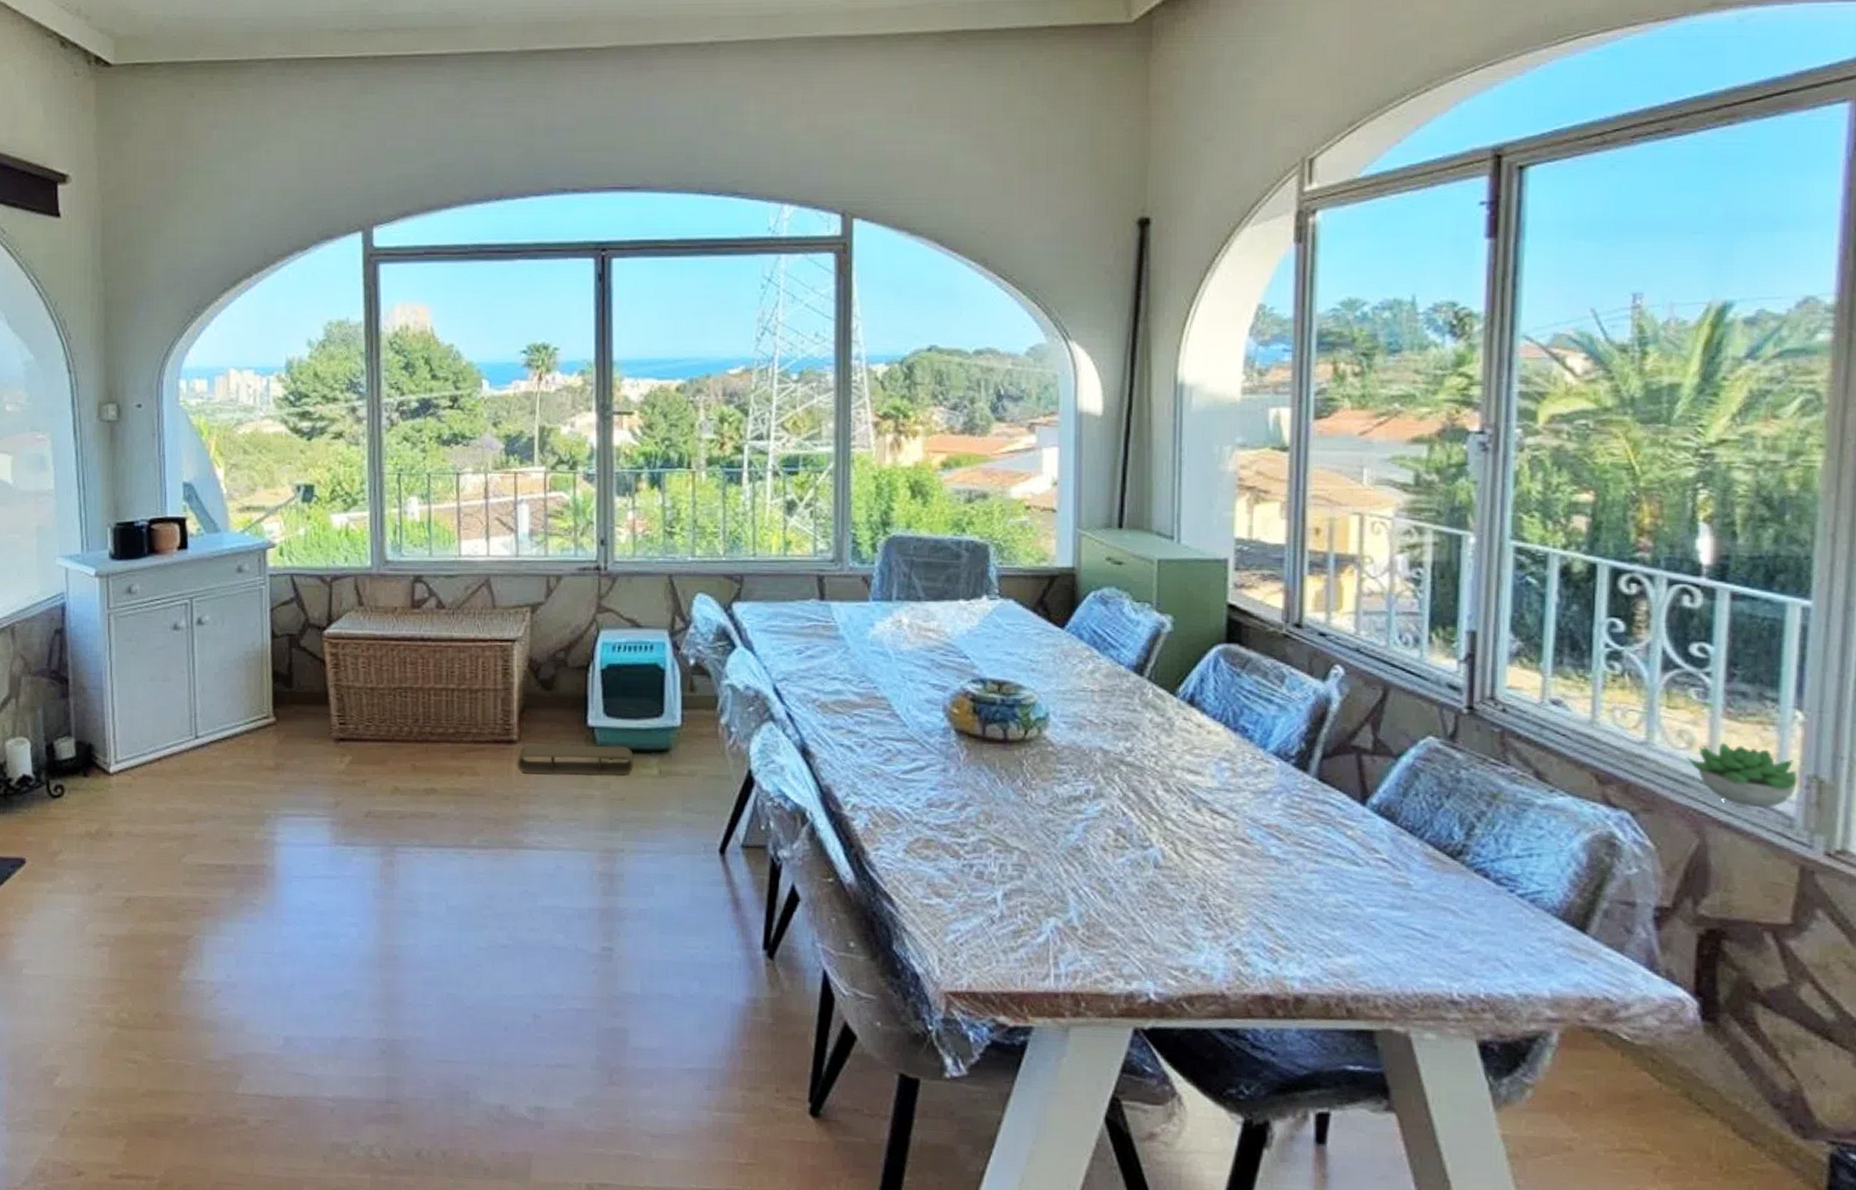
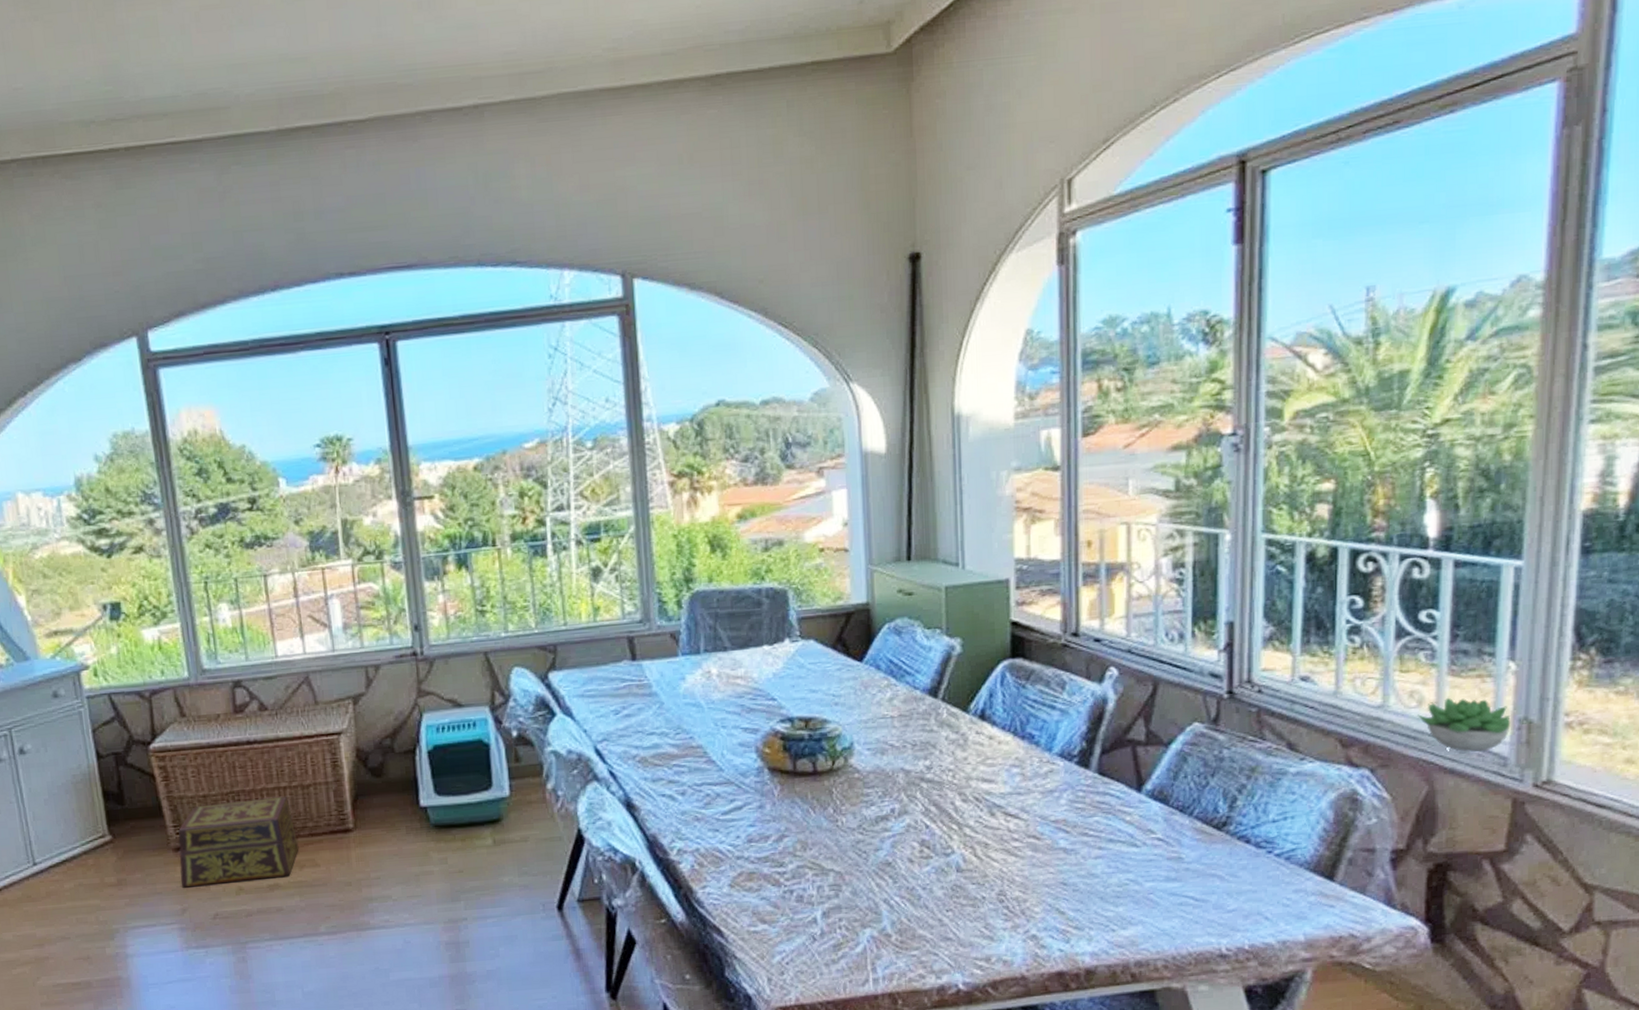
decorative box: none [337,698,460,782] -> present [178,797,299,888]
cat scratcher: present [517,744,634,776] -> none [356,821,468,859]

